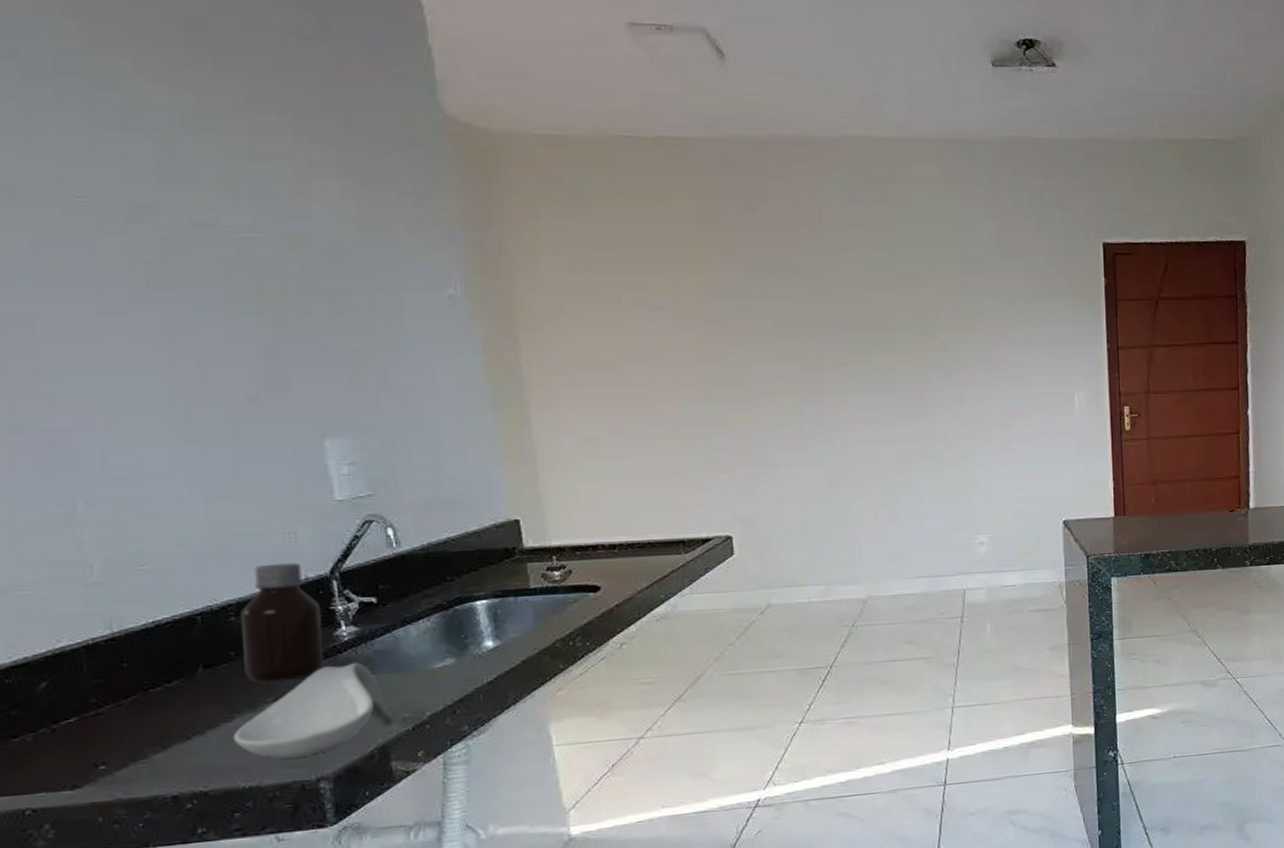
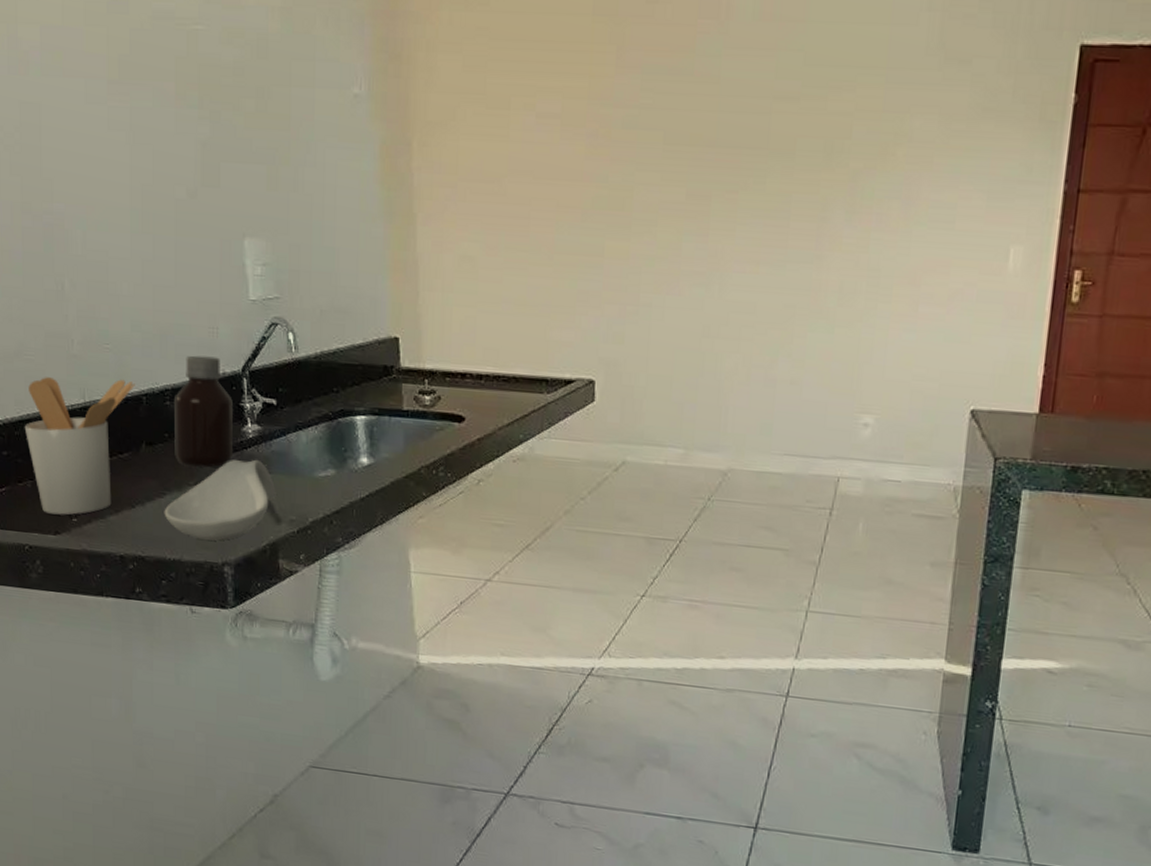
utensil holder: none [19,601,185,767] -> present [24,377,135,515]

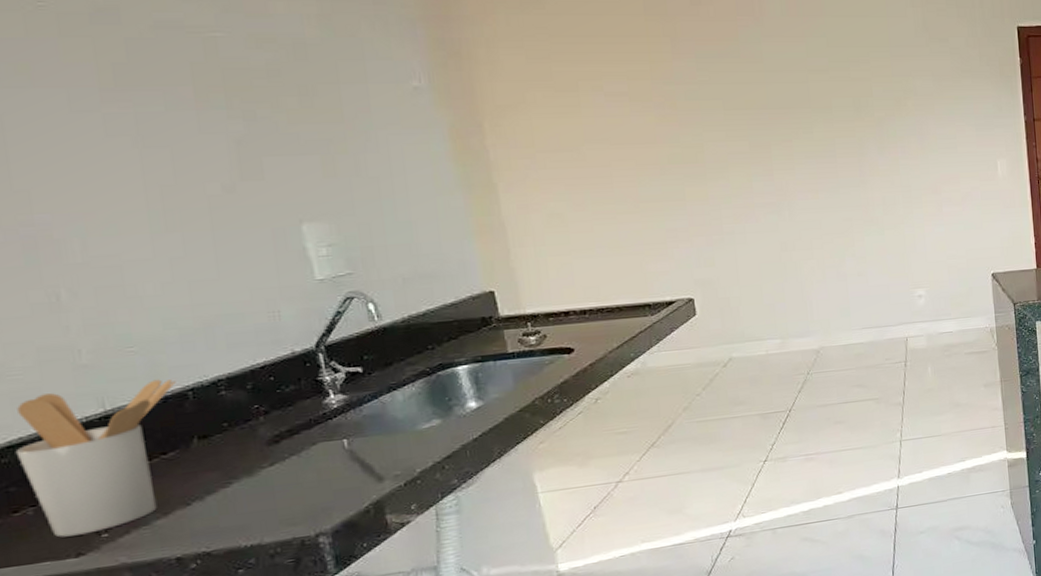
spoon rest: present [164,459,276,541] -> none [231,426,374,518]
bottle: present [173,355,233,468] -> none [230,339,315,450]

